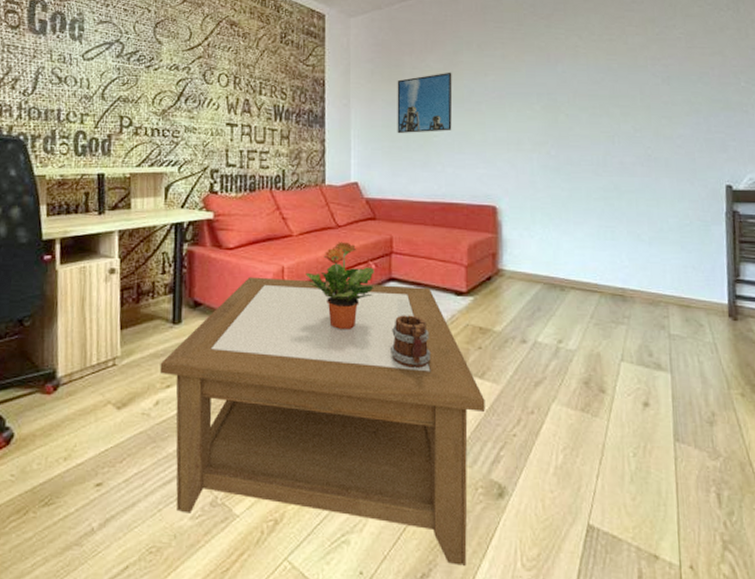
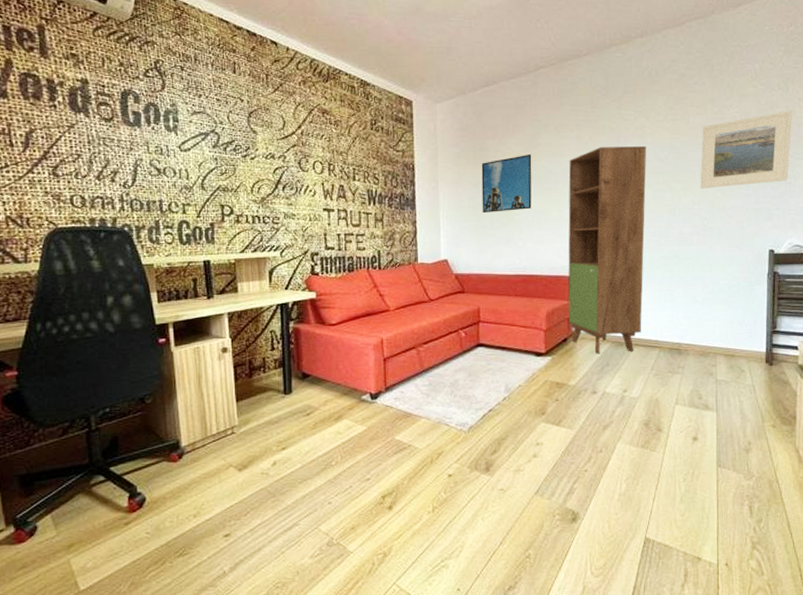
coffee table: present [159,276,486,566] -> none [275,349,562,578]
potted plant: present [305,241,374,330] -> none [403,314,464,392]
mug: present [389,315,431,368] -> none [479,375,515,420]
cabinet: none [492,66,580,297] -> present [567,146,647,354]
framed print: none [642,32,746,115] -> present [700,110,792,188]

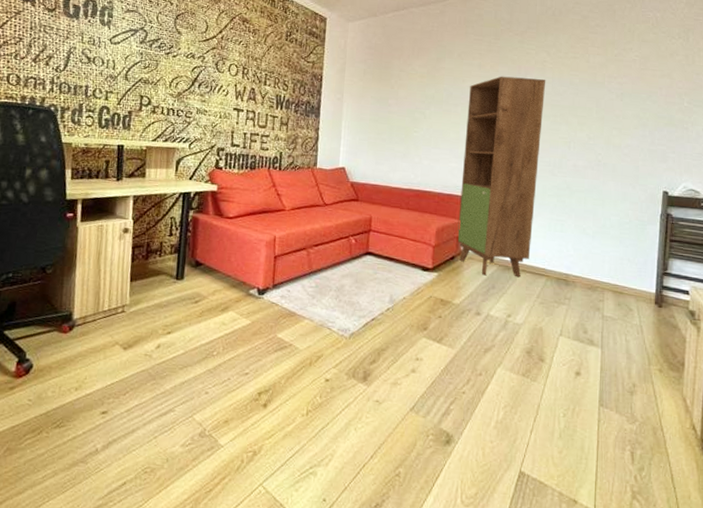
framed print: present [481,154,532,214] -> none [382,76,434,128]
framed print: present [700,110,792,188] -> none [596,59,691,126]

